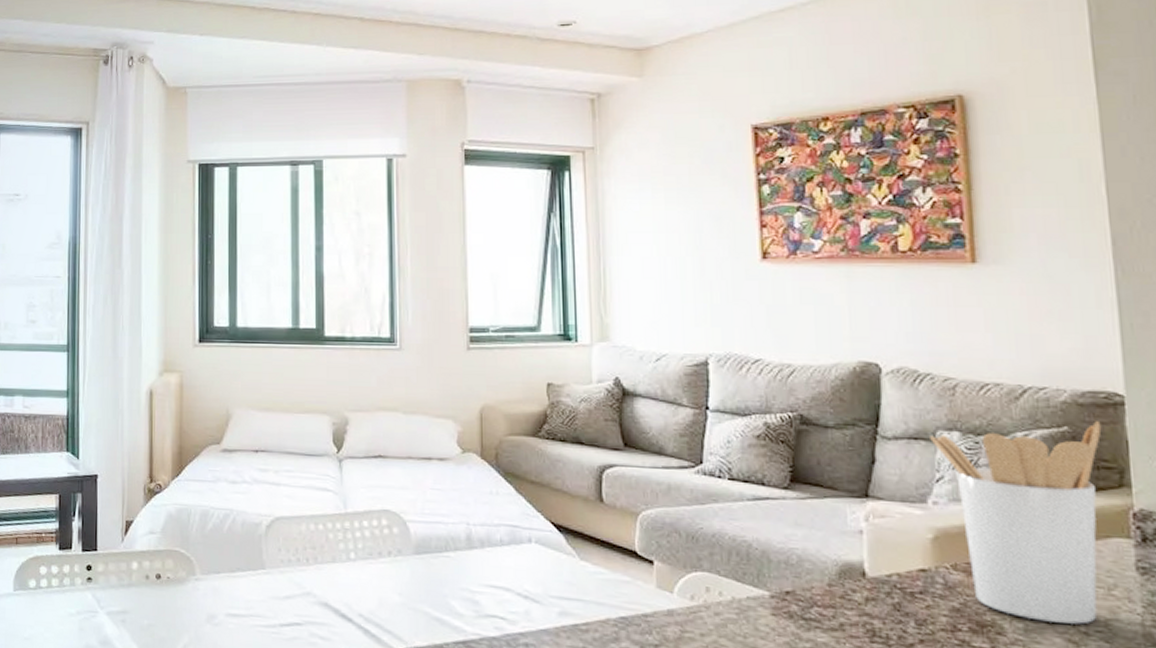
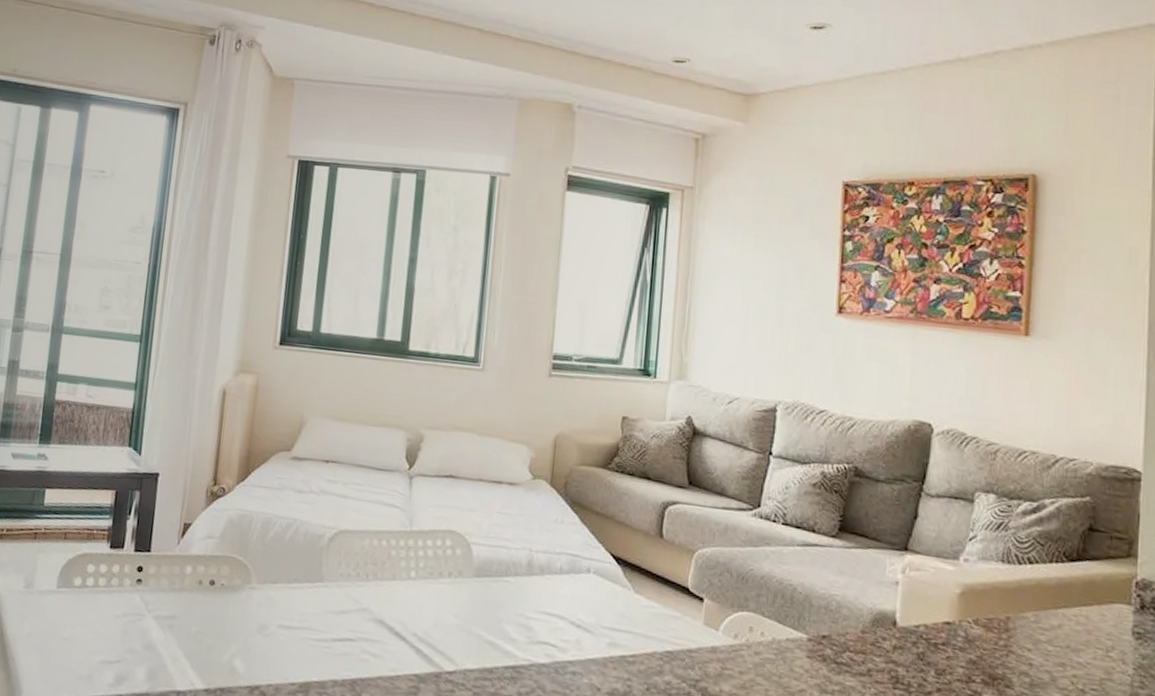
utensil holder: present [930,421,1102,625] -> none [969,494,1119,682]

